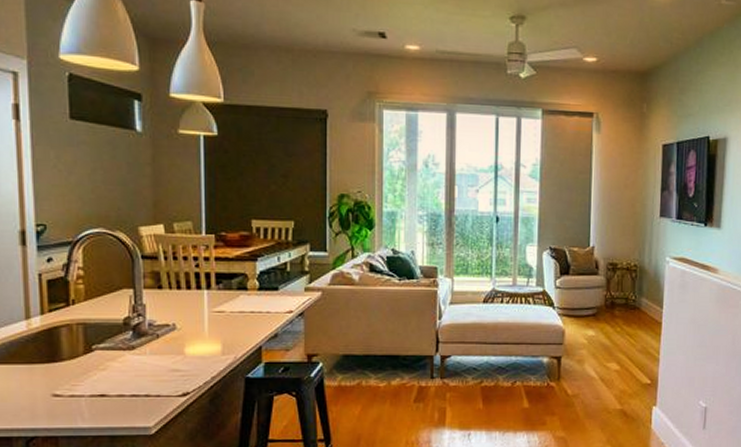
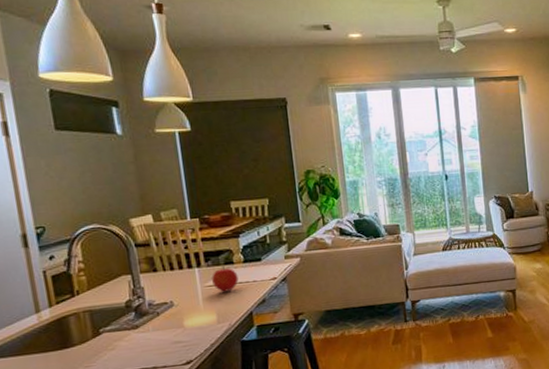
fruit: none [221,291,251,320] -> present [212,266,239,292]

